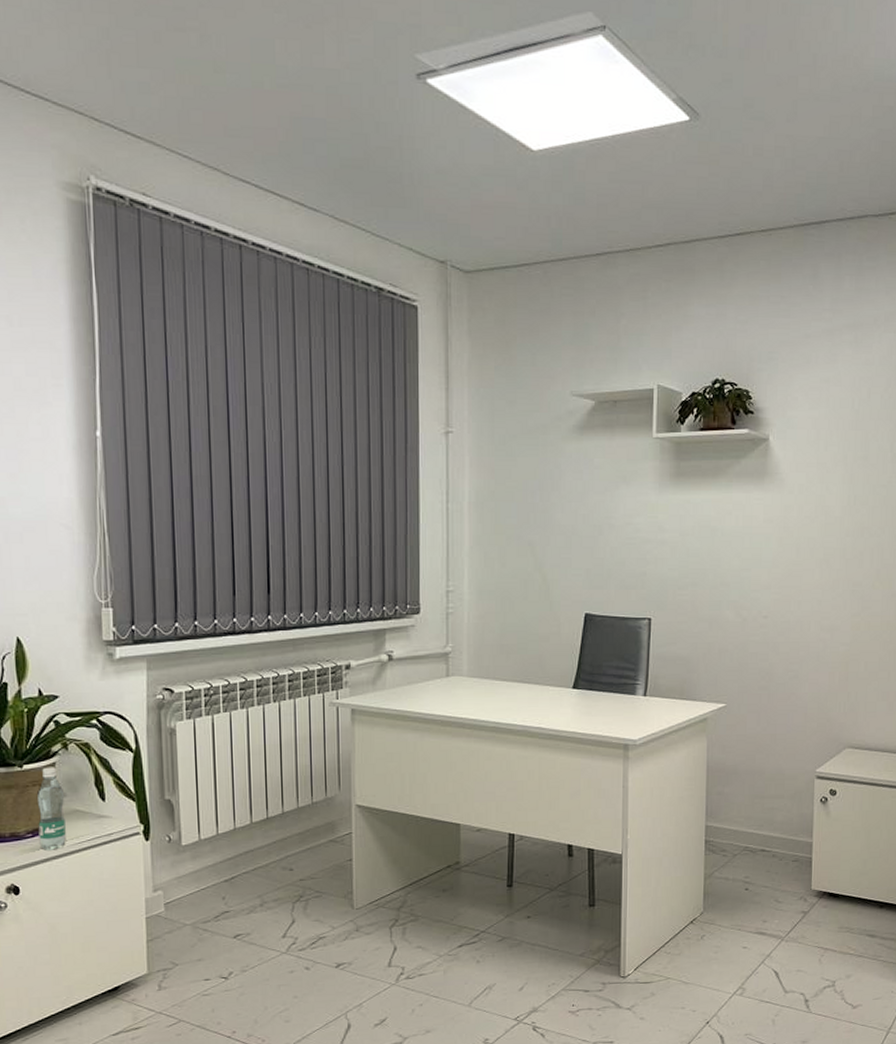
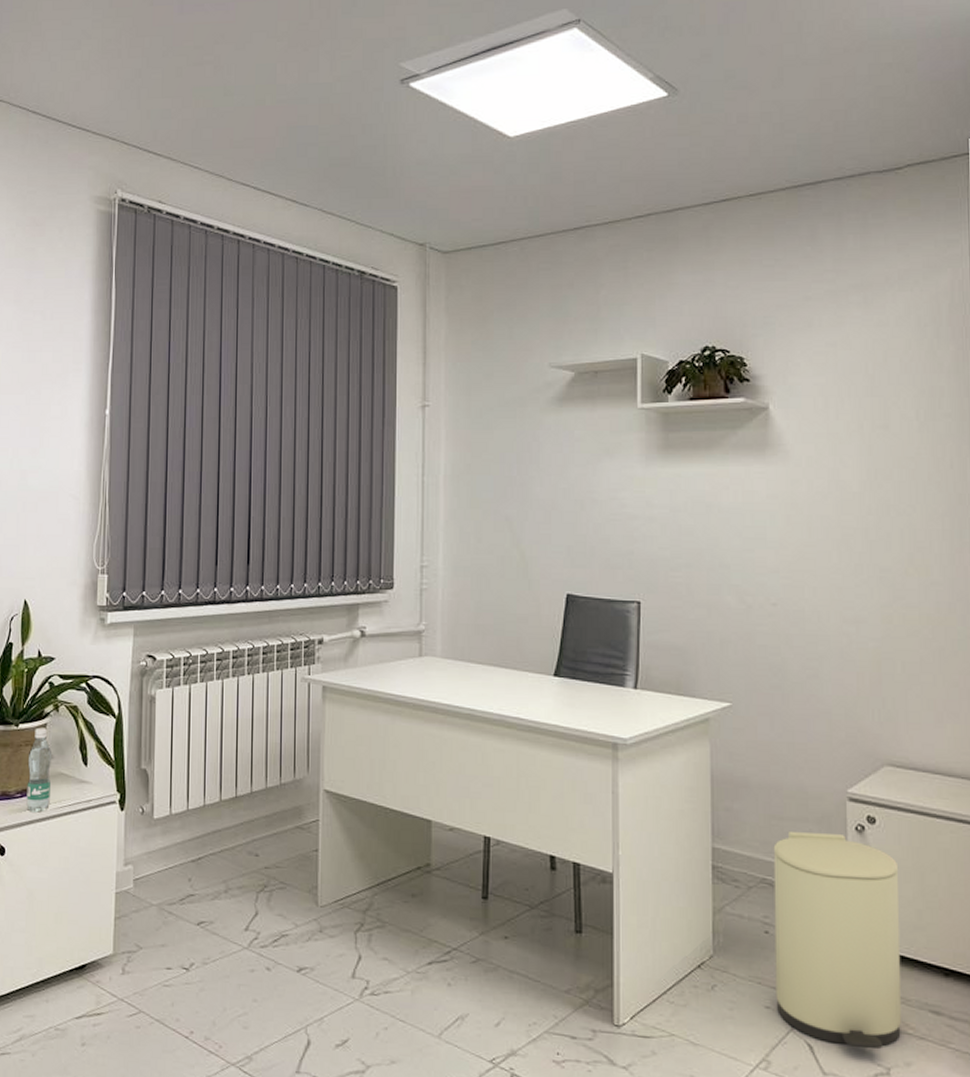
pedal bin: none [751,805,852,969] -> present [773,830,902,1049]

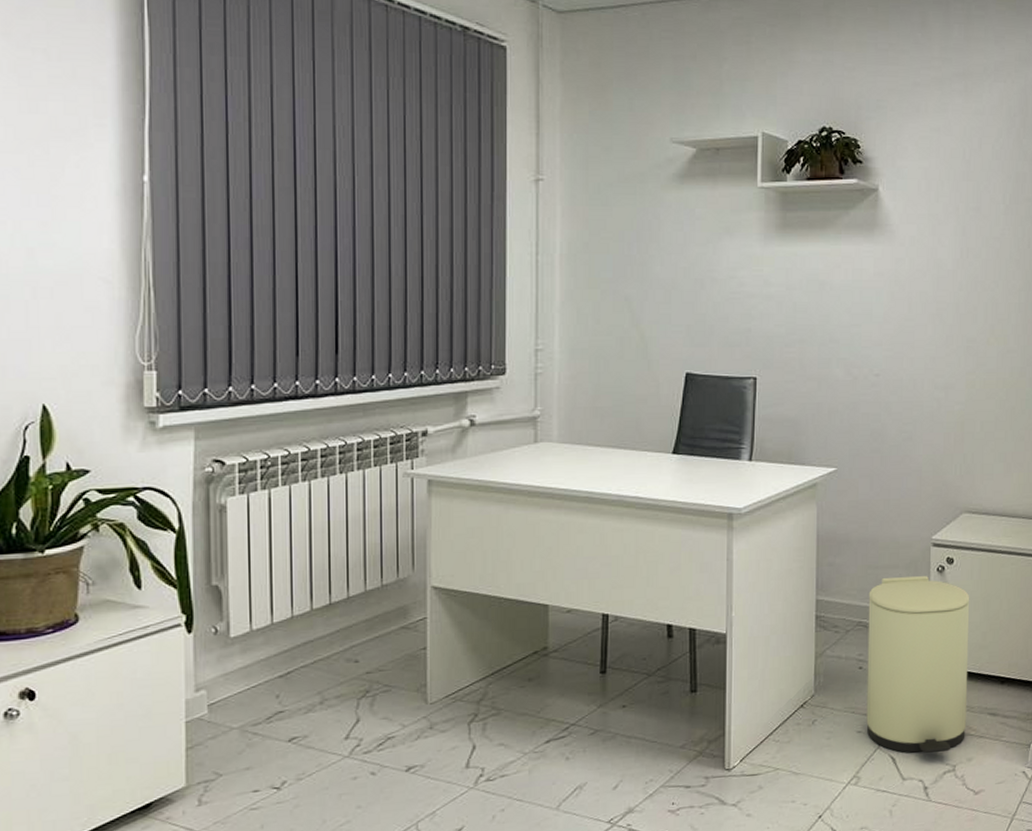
bottle: present [26,727,53,814] -> none [59,551,95,649]

